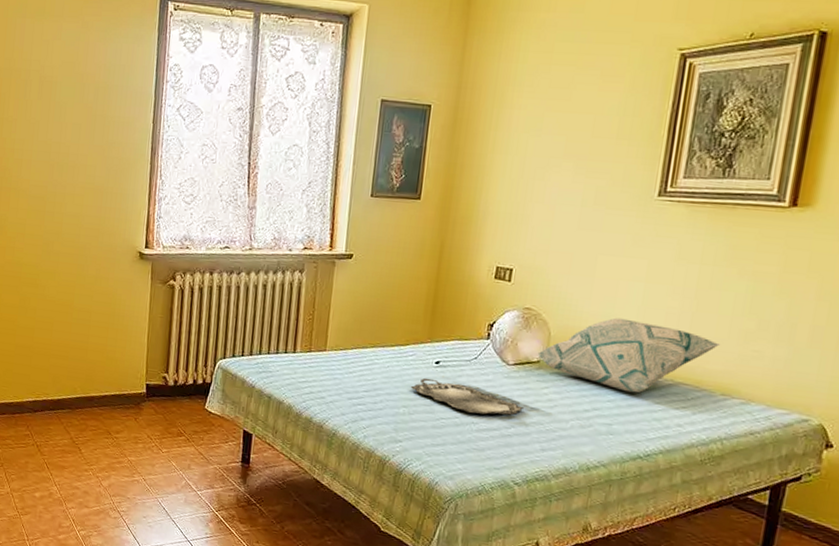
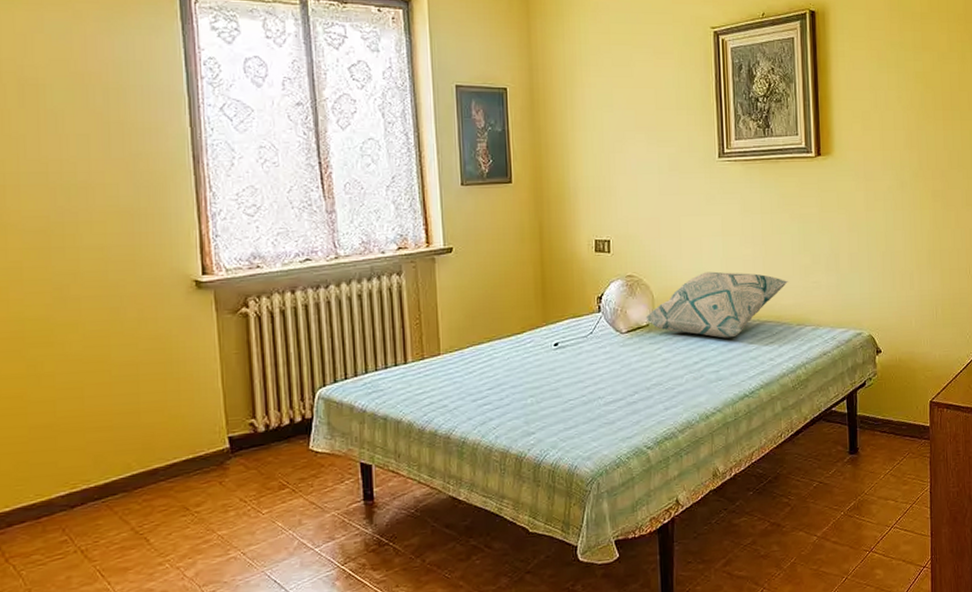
serving tray: present [410,377,523,416] -> none [533,361,642,389]

